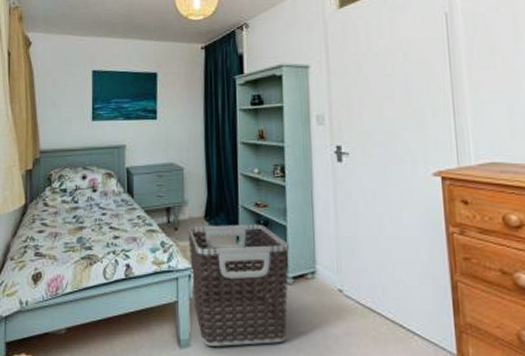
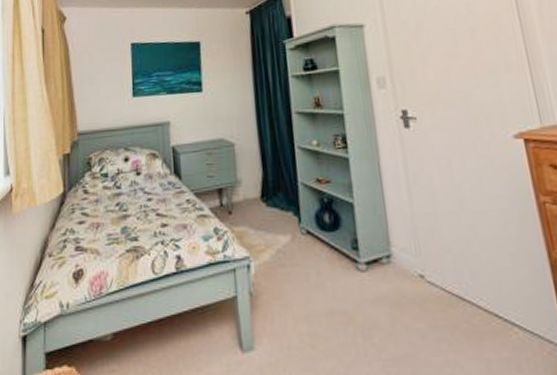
clothes hamper: present [188,224,289,346] -> none [243,202,365,348]

